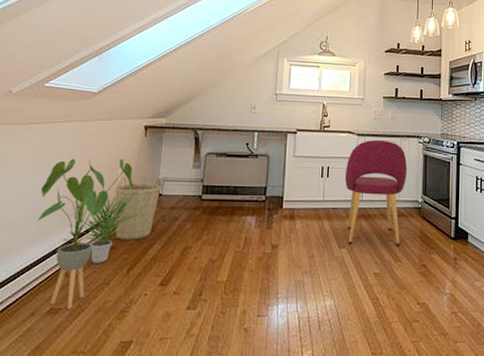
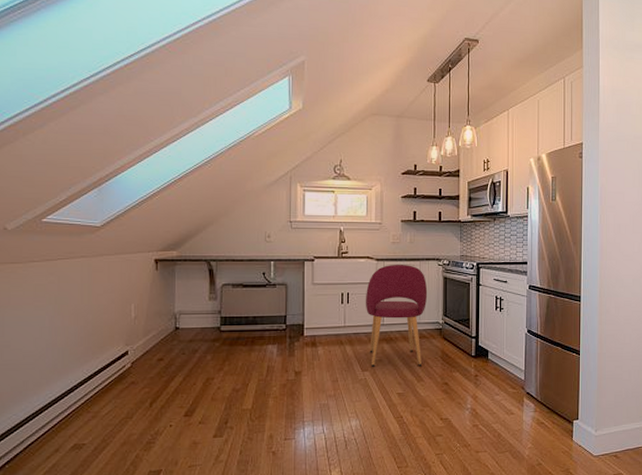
house plant: present [35,158,134,309] -> none [49,293,149,444]
potted plant: present [71,190,140,263] -> none [86,324,158,399]
basket: present [115,176,162,240] -> none [130,311,178,374]

